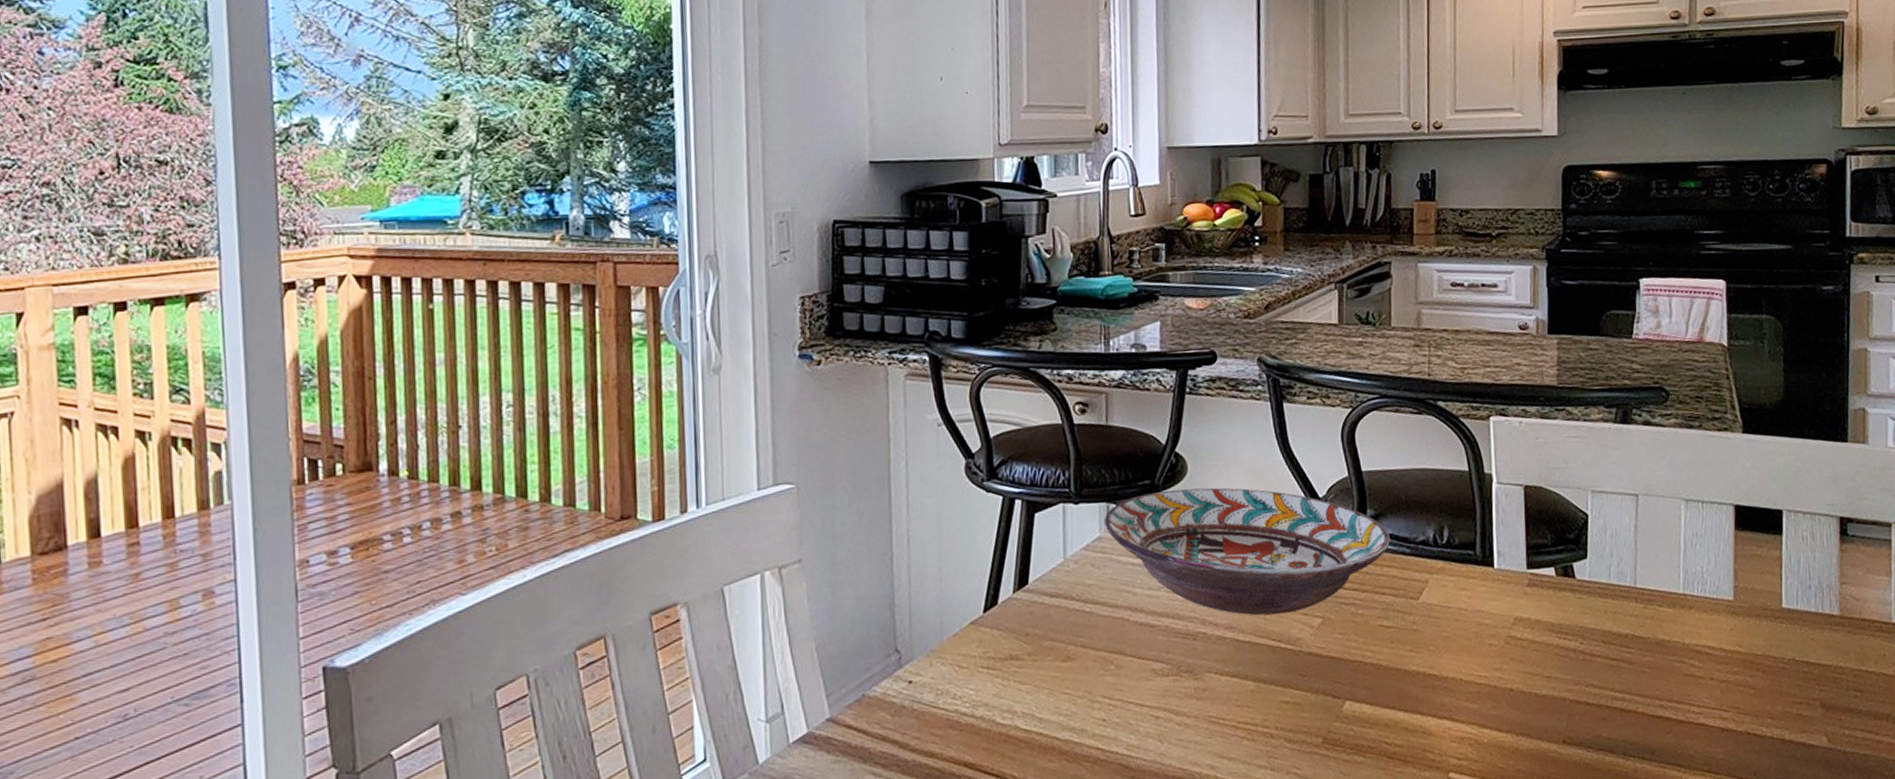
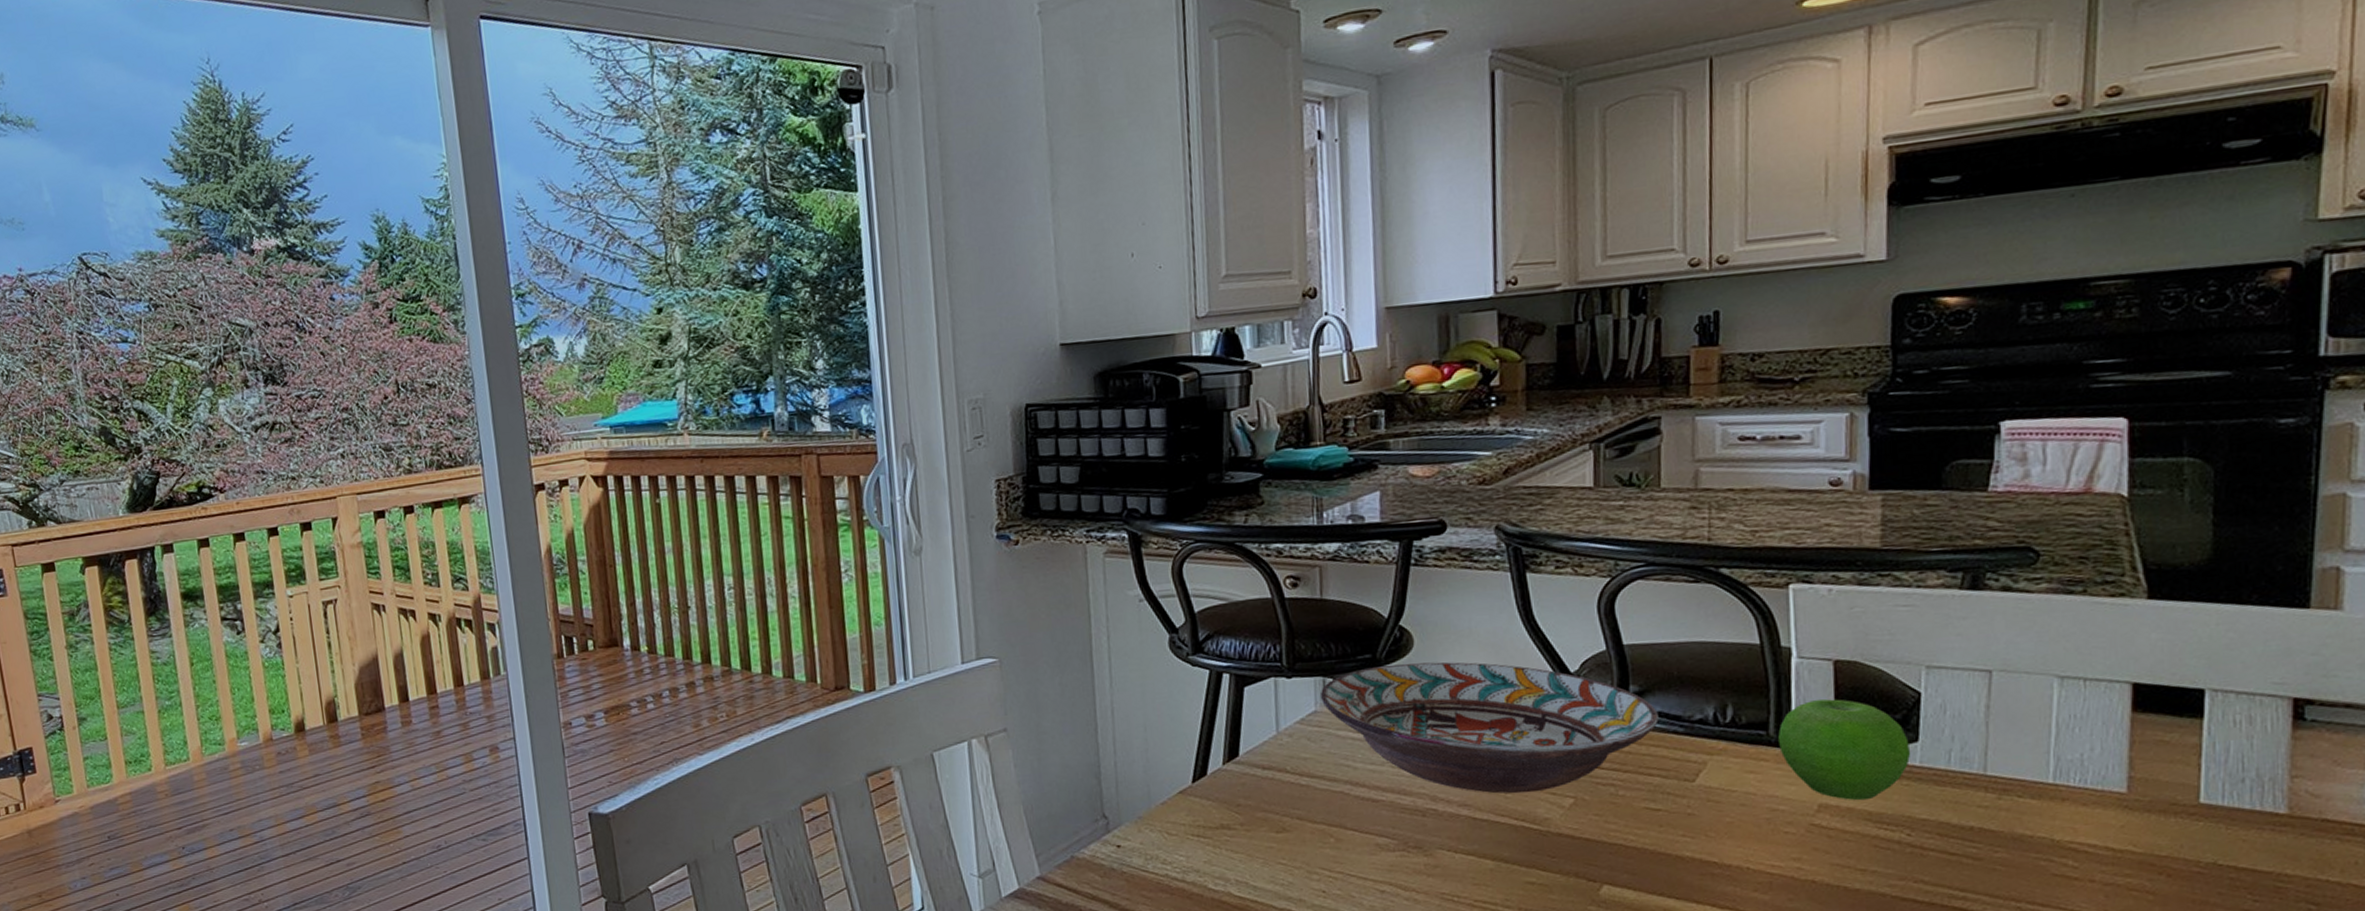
fruit: none [1483,521,1582,613] -> present [1778,699,1911,801]

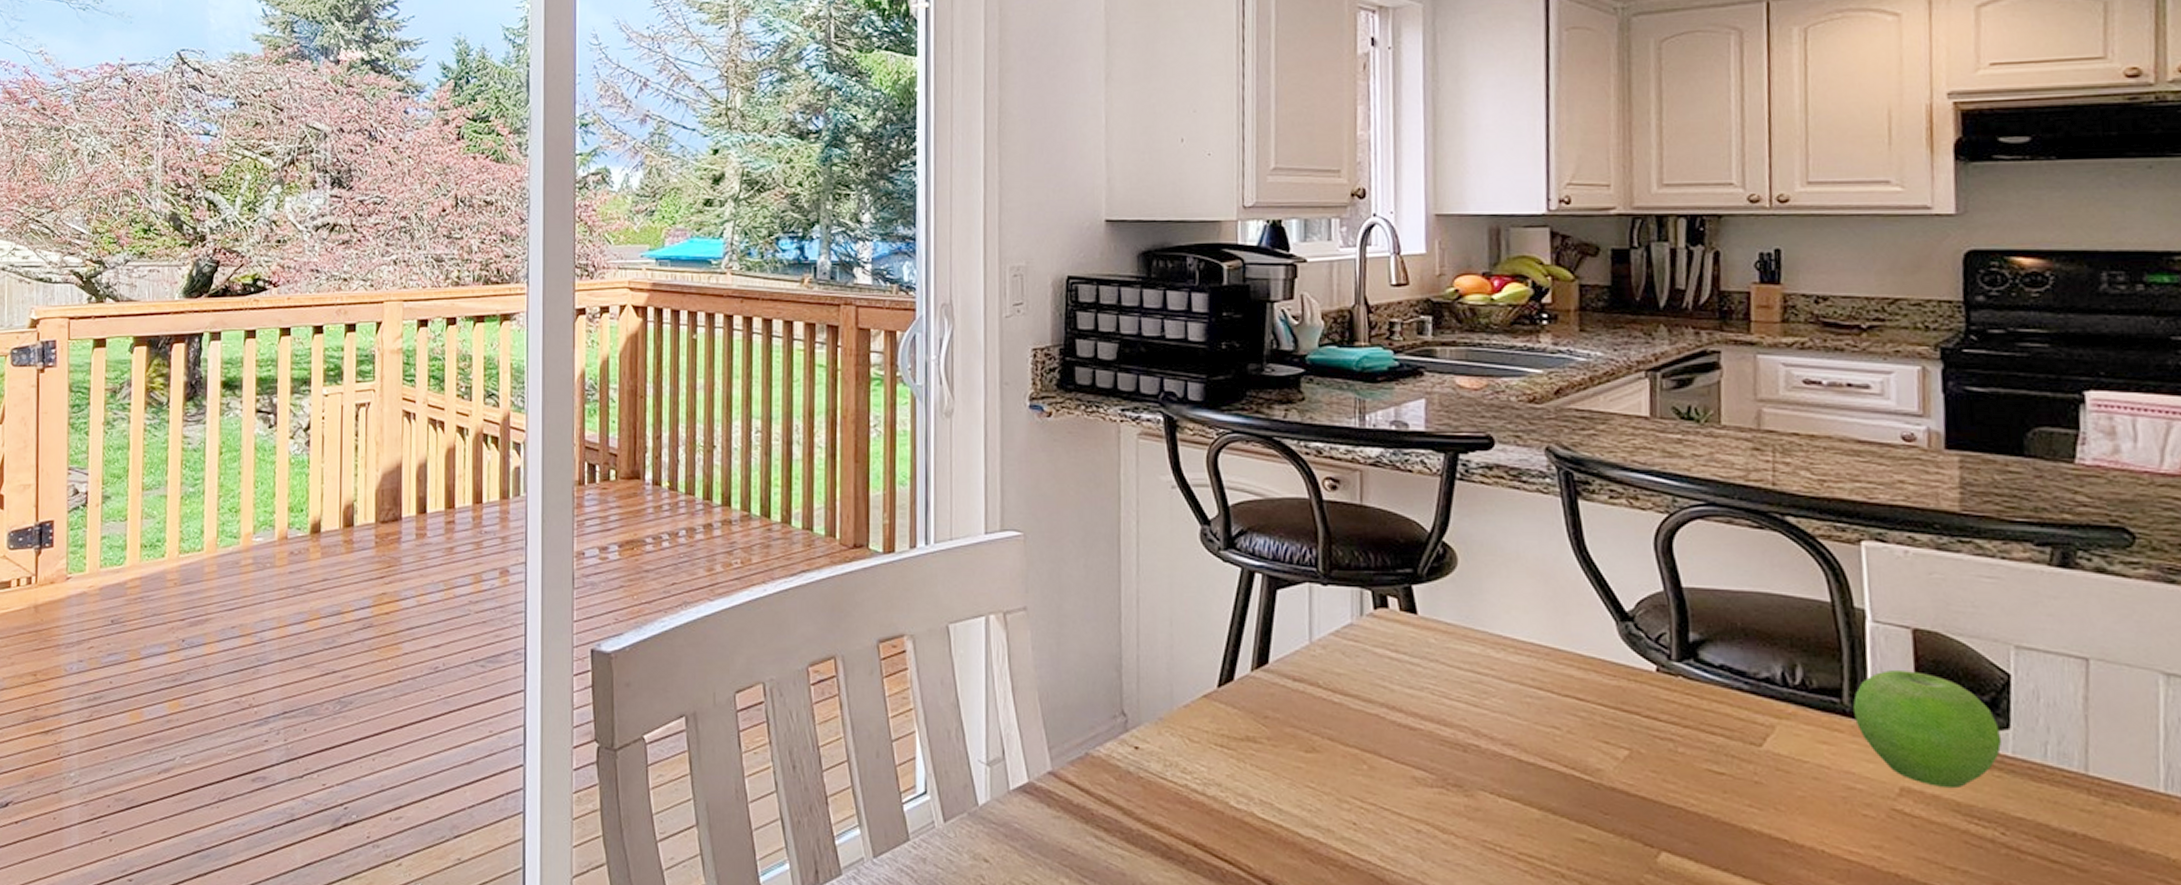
decorative bowl: present [1321,662,1659,794] -> none [1358,582,1721,739]

